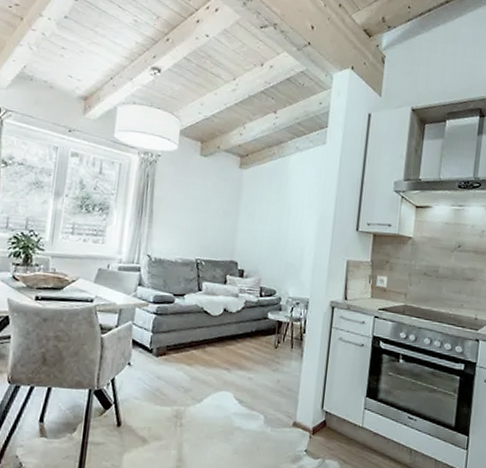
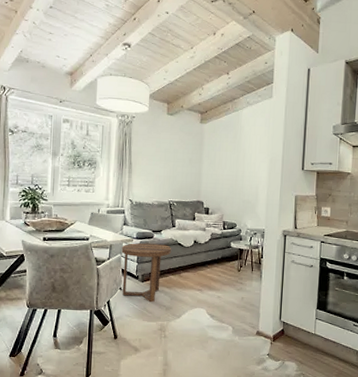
side table: none [131,308,196,383] -> present [121,242,172,303]

